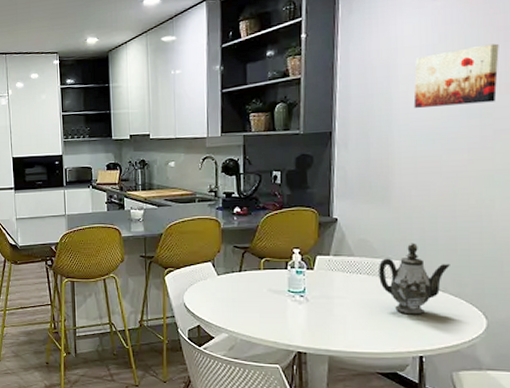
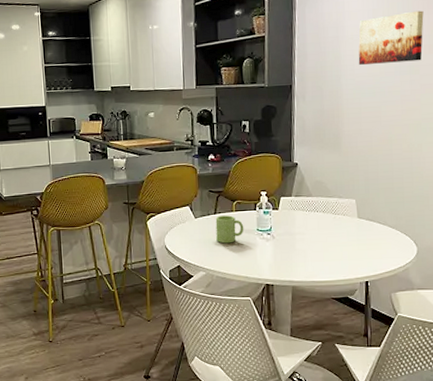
mug: none [240,274,273,304] -> present [215,215,244,244]
teapot: present [378,243,450,315] -> none [331,183,388,246]

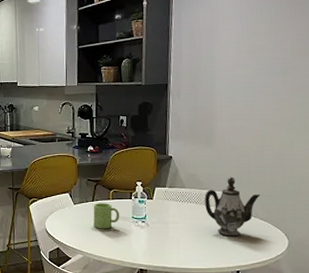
teapot: none [331,183,388,246] -> present [204,177,260,237]
wall art: present [358,10,424,65] -> none [231,16,296,66]

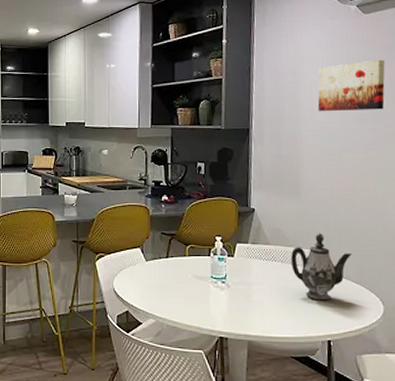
mug: present [93,203,120,229] -> none [167,260,198,290]
wall art: none [231,16,296,66] -> present [317,59,385,111]

